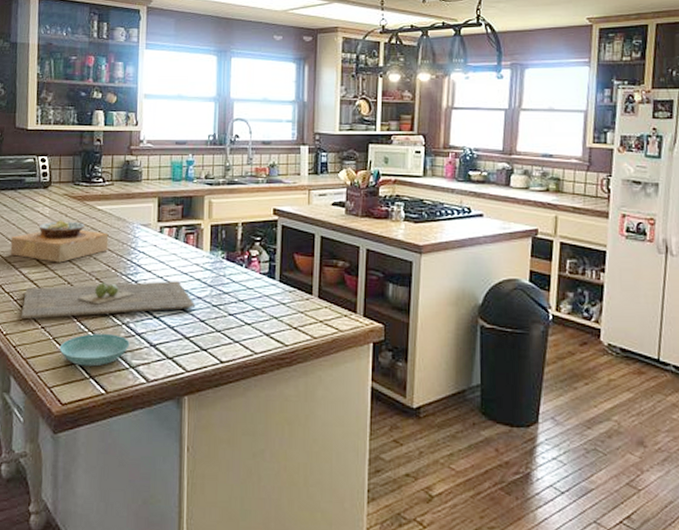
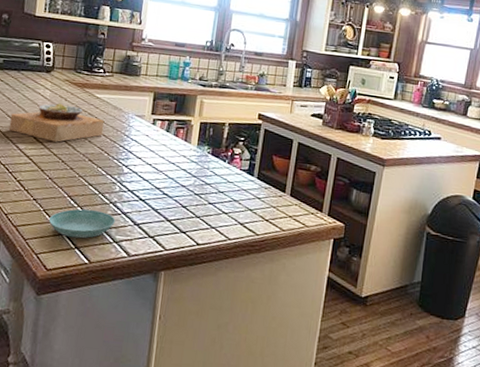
cutting board: present [20,281,196,320] -> none [14,162,180,196]

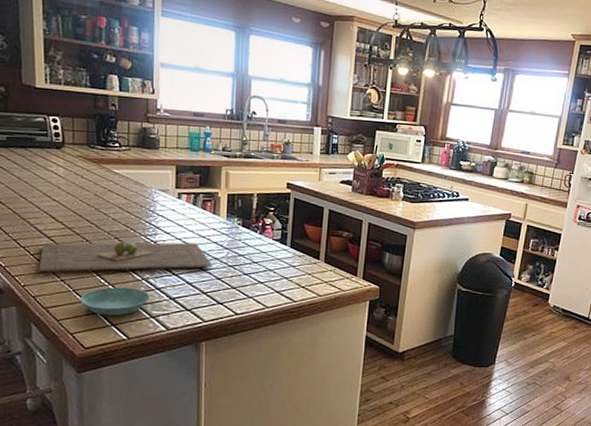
bowl: present [8,103,105,142] -> none [23,180,127,221]
cutting board: none [14,162,180,196] -> present [38,240,213,273]

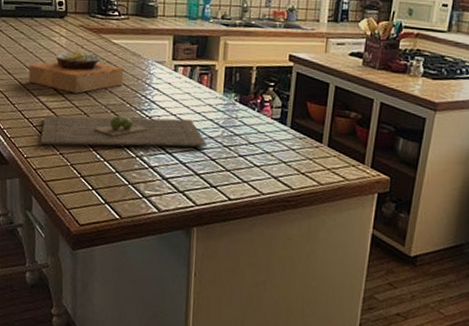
bowl: none [23,180,127,221] -> present [28,51,124,94]
saucer: present [79,287,150,316] -> none [76,163,143,194]

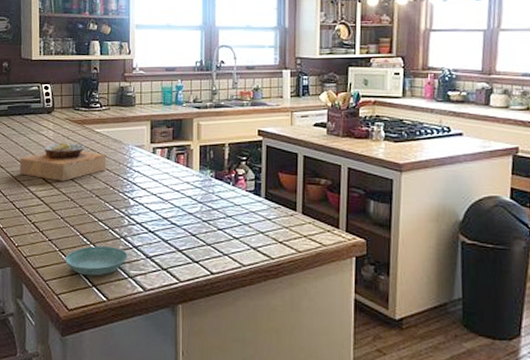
cutting board: present [40,114,207,148] -> none [30,198,187,233]
saucer: none [76,163,143,194] -> present [64,246,128,276]

